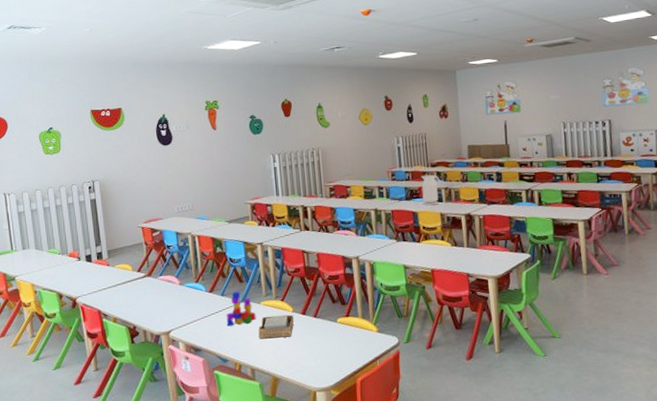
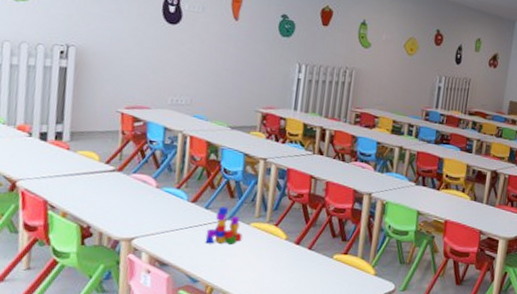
napkin holder: present [258,314,294,339] -> none [240,239,285,266]
water jug: present [420,174,441,206] -> none [452,121,475,155]

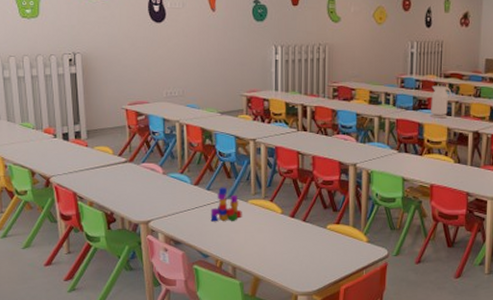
water jug: none [452,121,475,155] -> present [431,85,452,119]

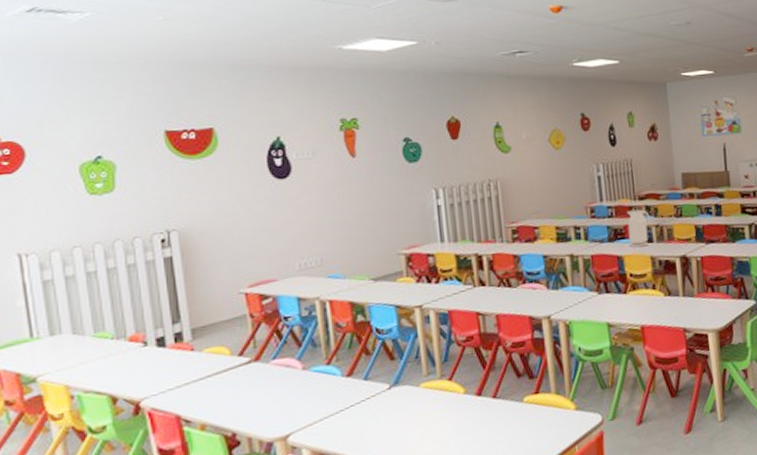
toy blocks: present [210,187,242,222] -> none [371,372,414,421]

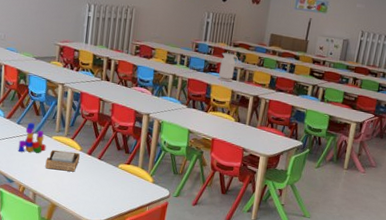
toy blocks: none [371,372,414,421] -> present [18,122,46,153]
napkin holder: none [417,397,466,434] -> present [45,149,80,172]

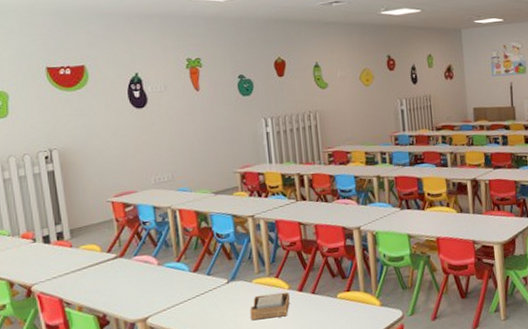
toy blocks: present [18,122,46,153] -> none [213,269,248,309]
water jug: present [218,52,239,82] -> none [425,138,446,171]

